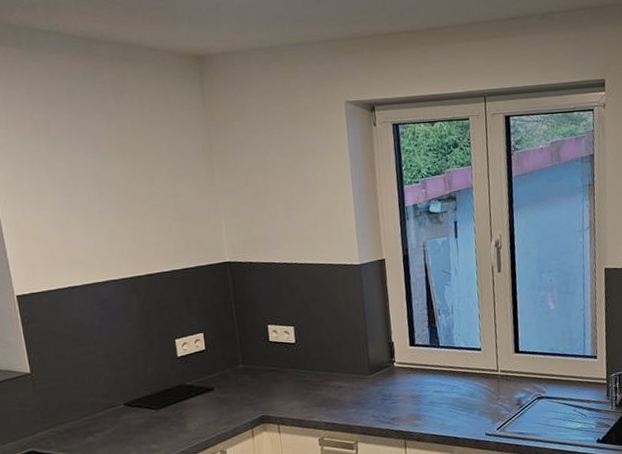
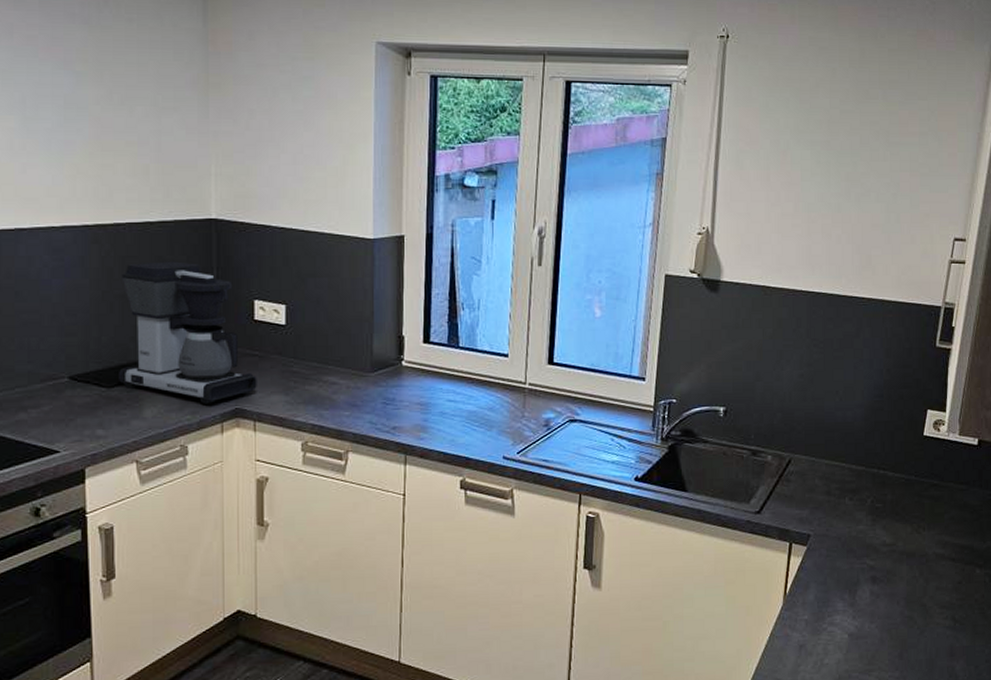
coffee maker: none [158,300,278,415] -> present [119,261,257,404]

